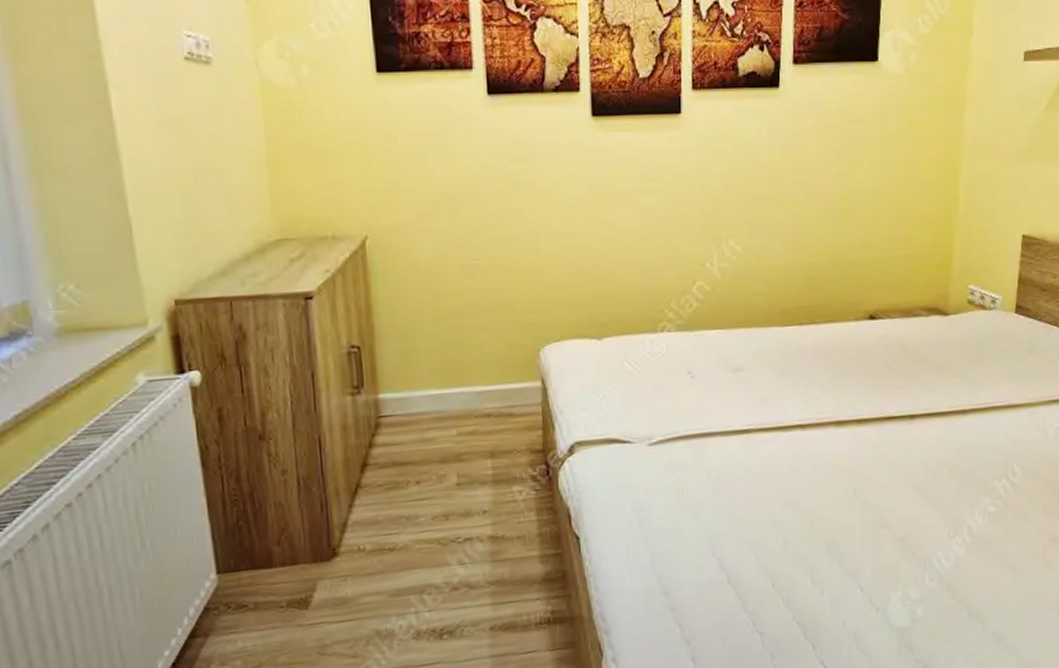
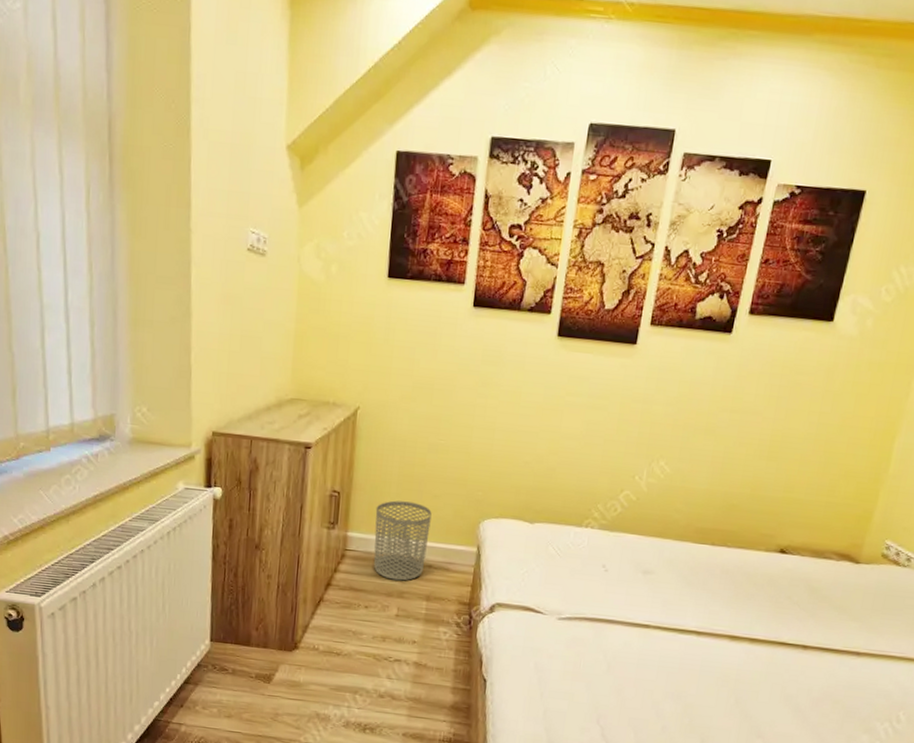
waste bin: none [409,341,482,442] -> present [373,500,432,581]

